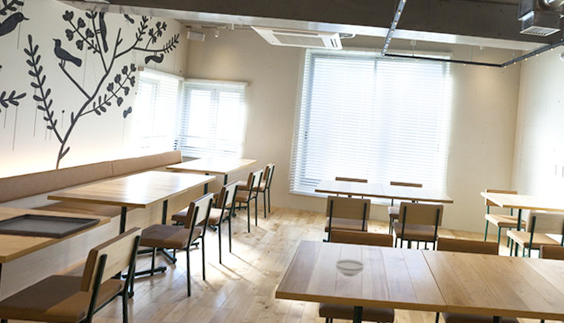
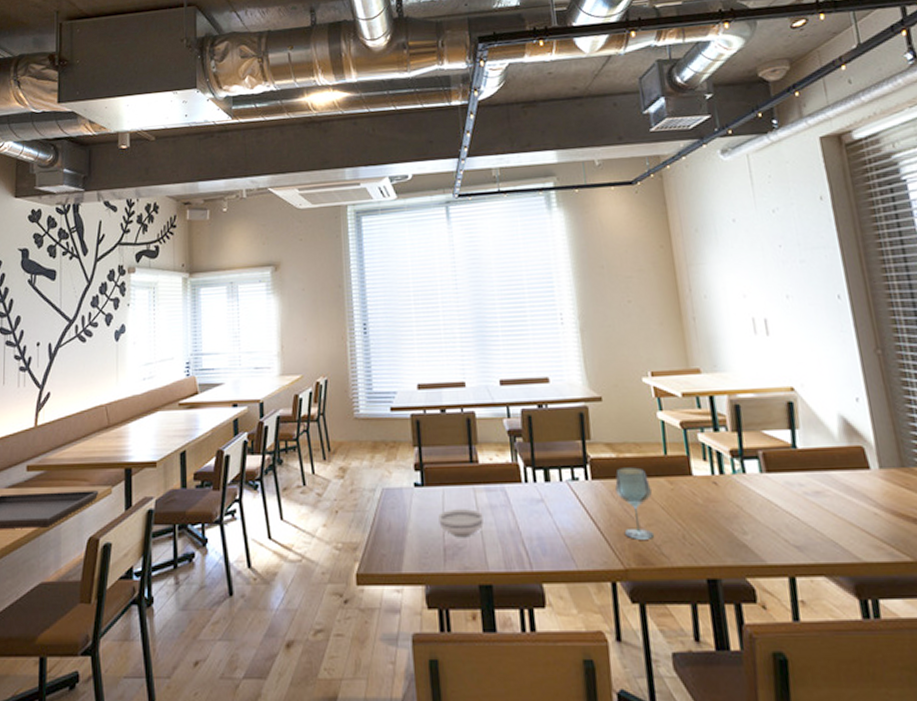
wine glass: none [450,245,472,290] -> present [615,467,654,540]

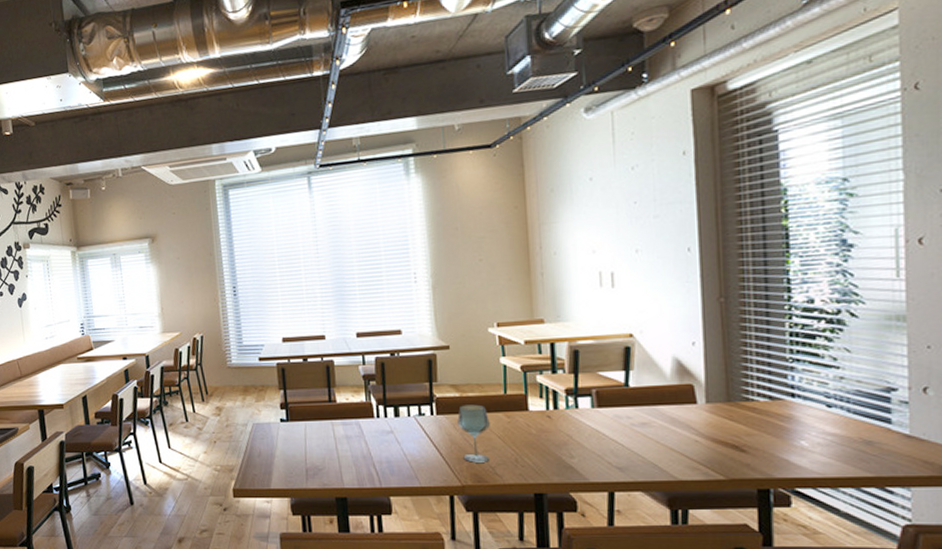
bowl: present [438,509,484,538] -> none [301,439,340,462]

